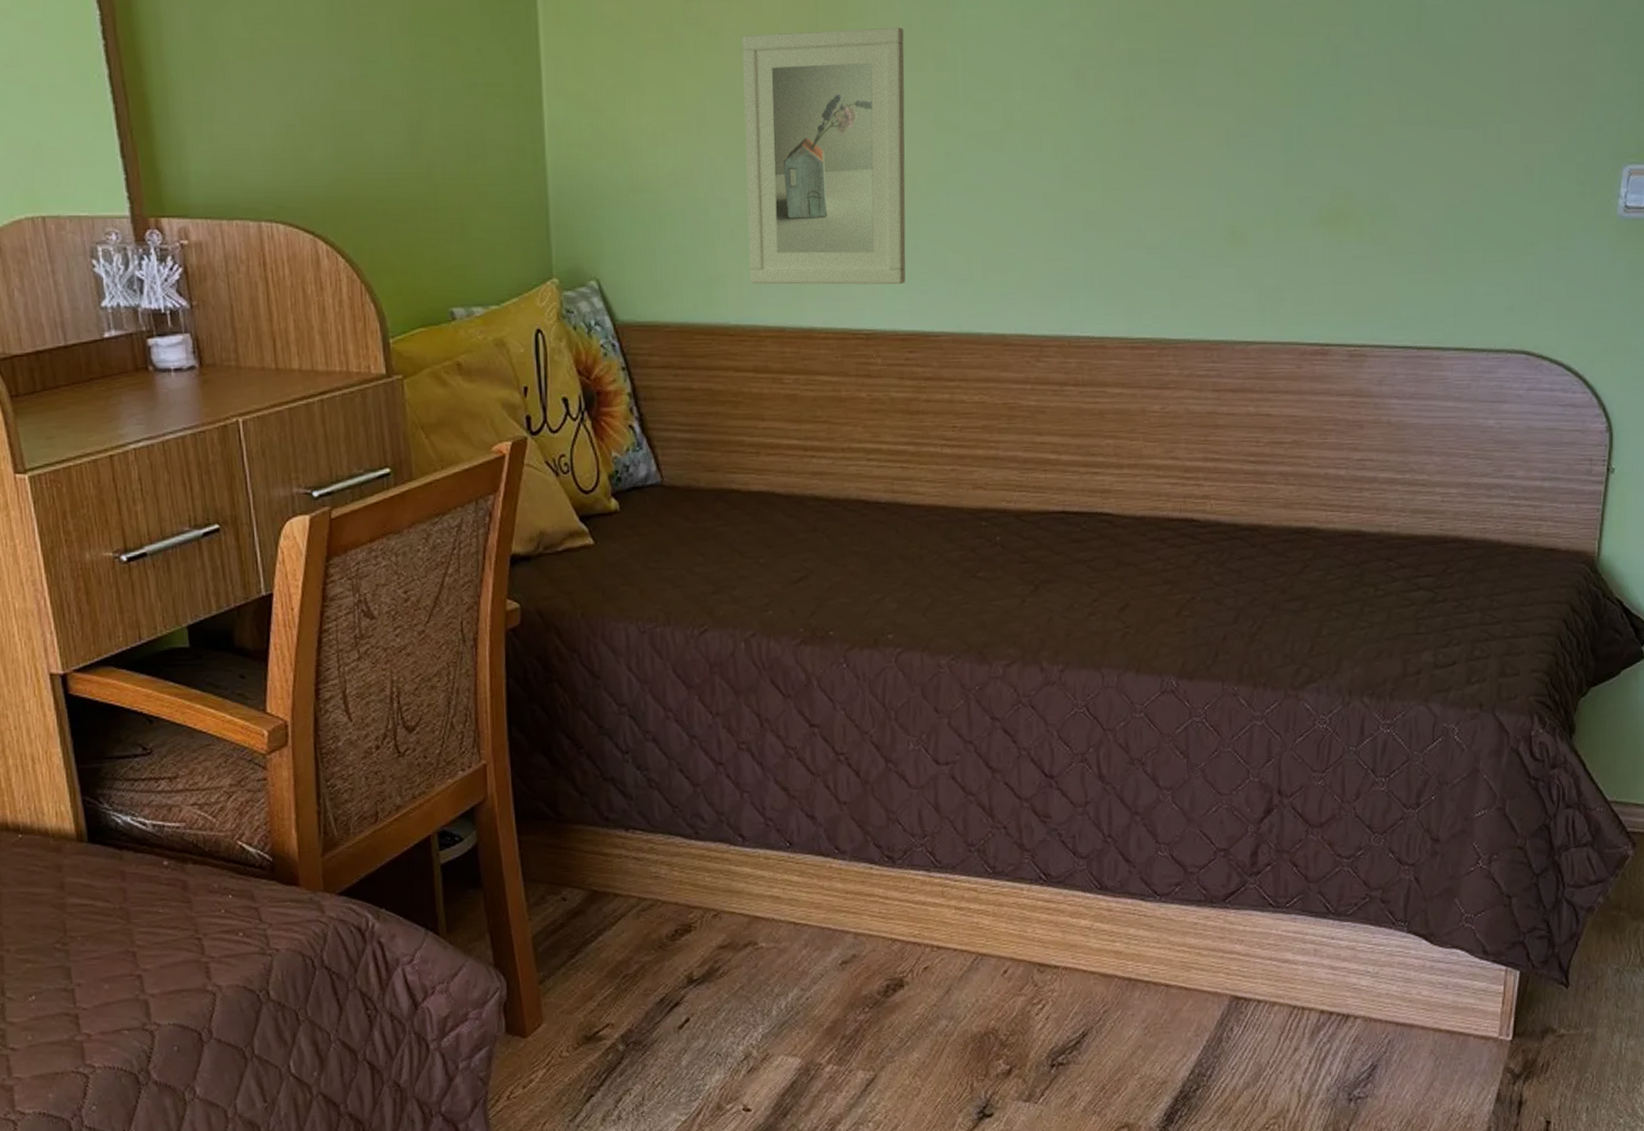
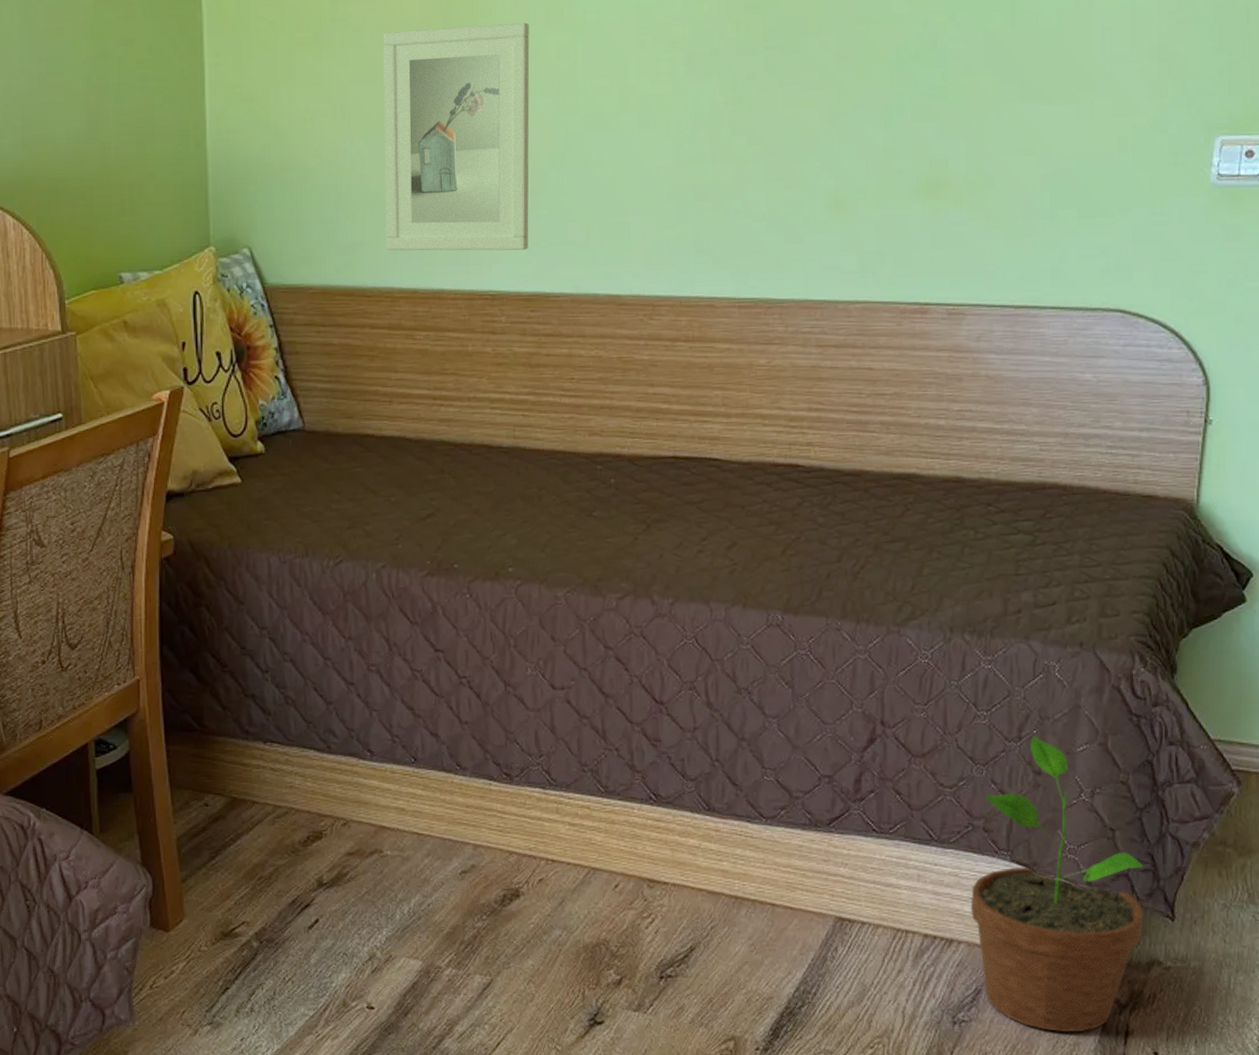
potted plant: none [1367,801,1540,1105] -> present [970,735,1144,1033]

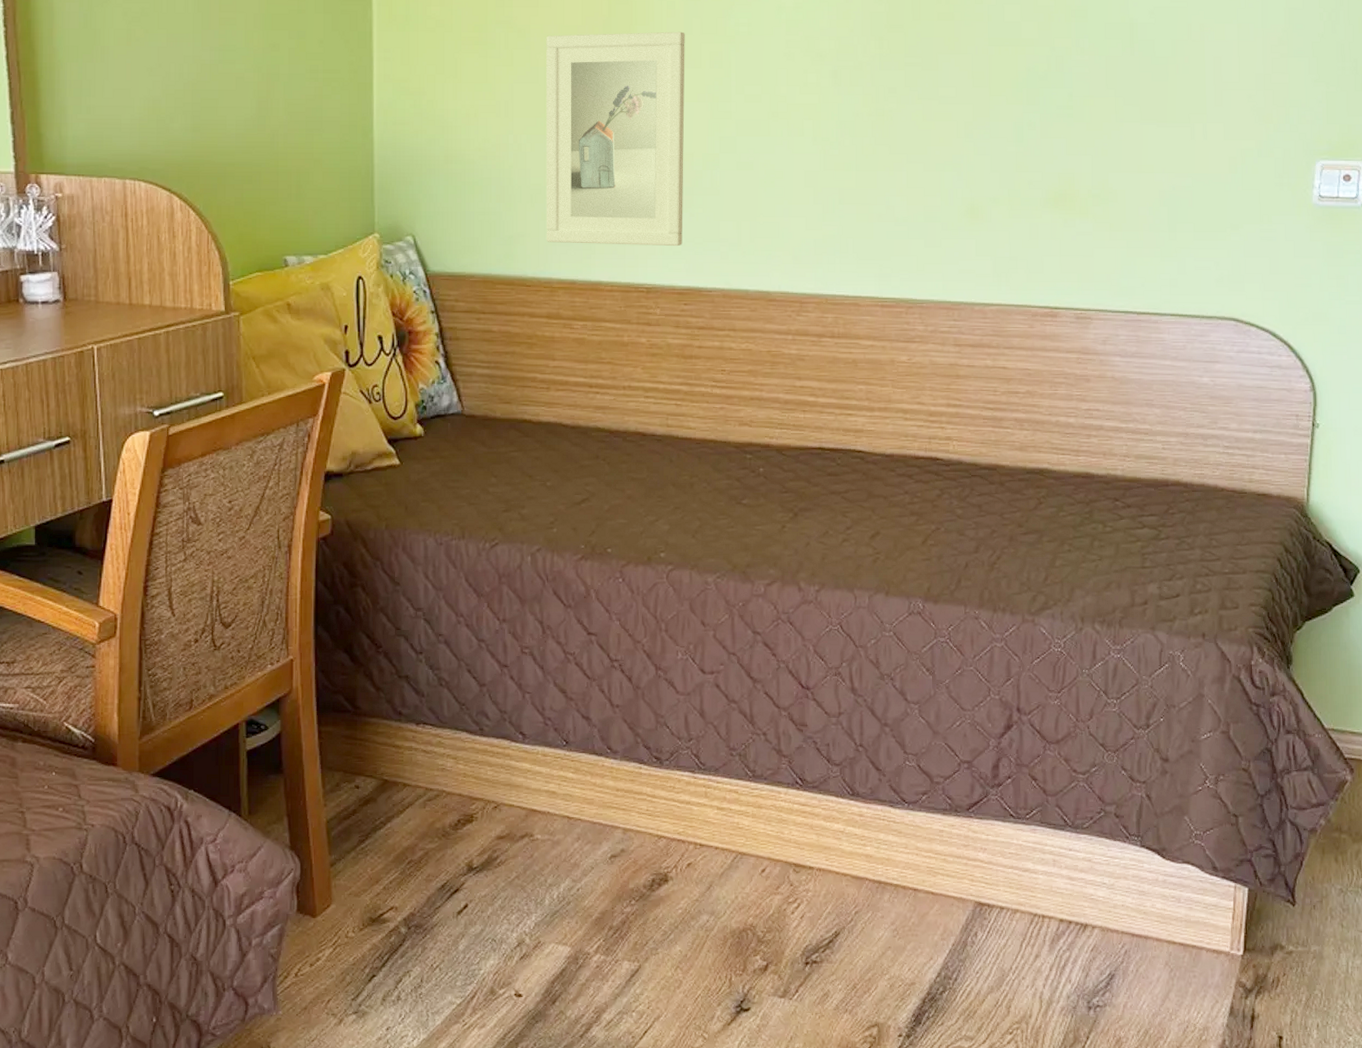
potted plant: present [970,735,1144,1033] -> none [1103,723,1267,1017]

